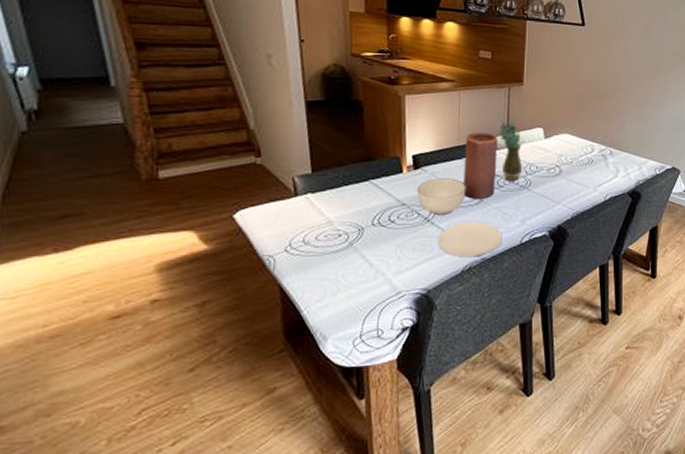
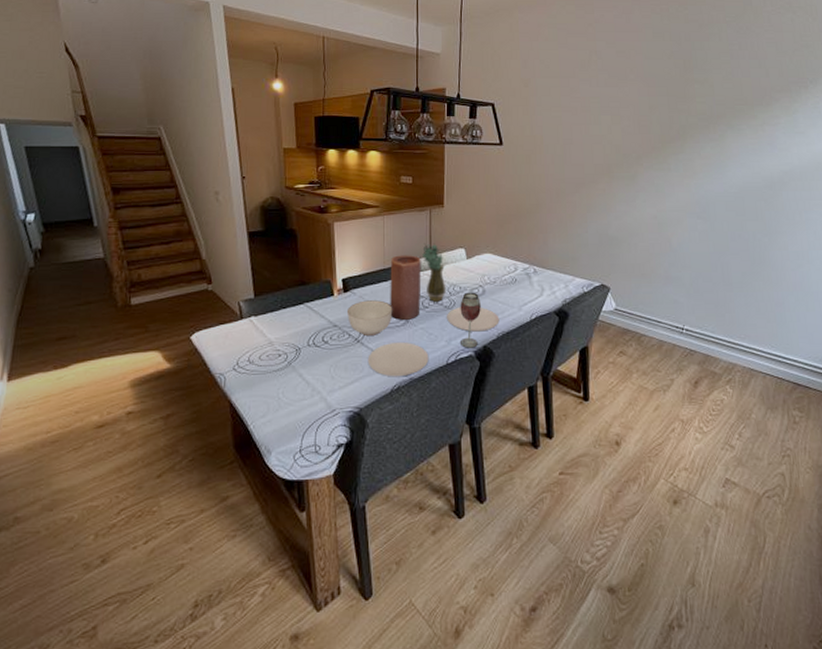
plate: none [522,186,575,212] -> present [447,307,500,332]
wineglass: none [535,172,557,228] -> present [460,292,481,348]

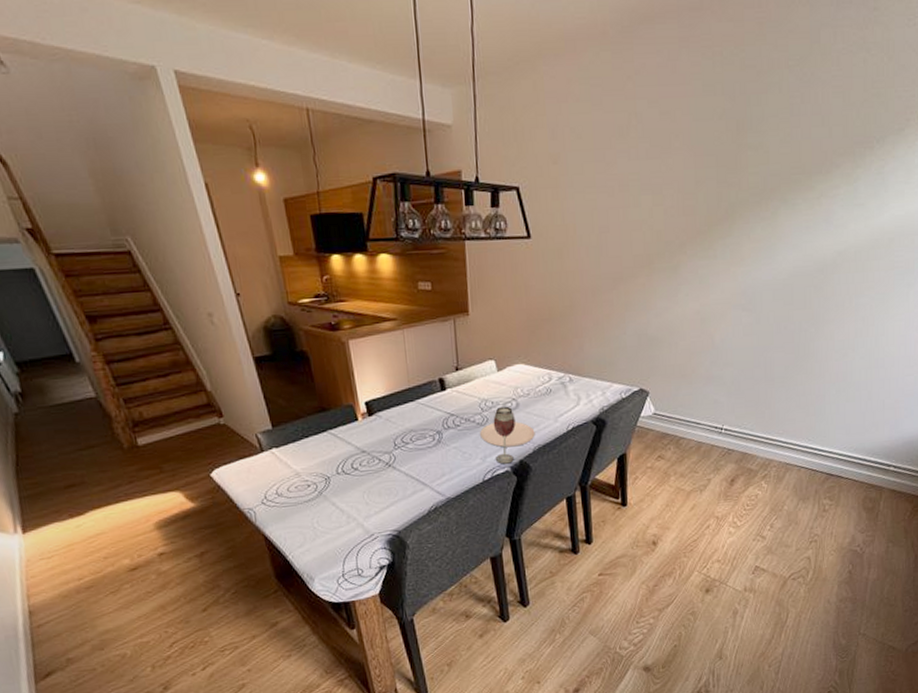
bowl: present [348,300,393,335] -> none [374,422,423,459]
plate: present [367,341,429,377] -> none [401,462,465,499]
candle: present [390,255,421,320] -> none [416,371,452,441]
vase: present [422,243,446,302] -> none [449,356,478,420]

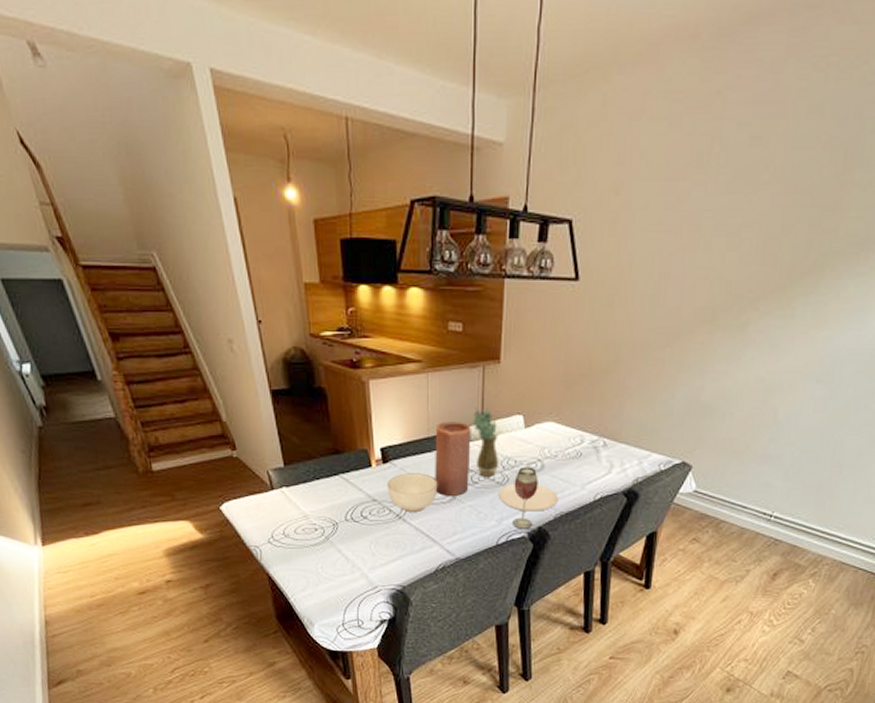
bowl: none [374,422,423,459] -> present [387,473,438,512]
candle: none [416,371,452,441] -> present [435,422,471,496]
vase: none [449,356,478,420] -> present [473,408,499,477]

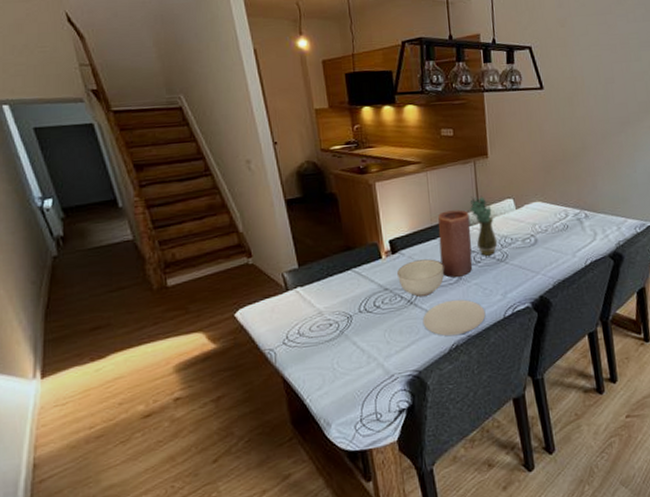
plate: none [410,519,477,557] -> present [422,299,486,337]
plate: present [499,483,559,512] -> none [500,257,555,283]
wineglass: present [513,467,538,529] -> none [512,242,535,300]

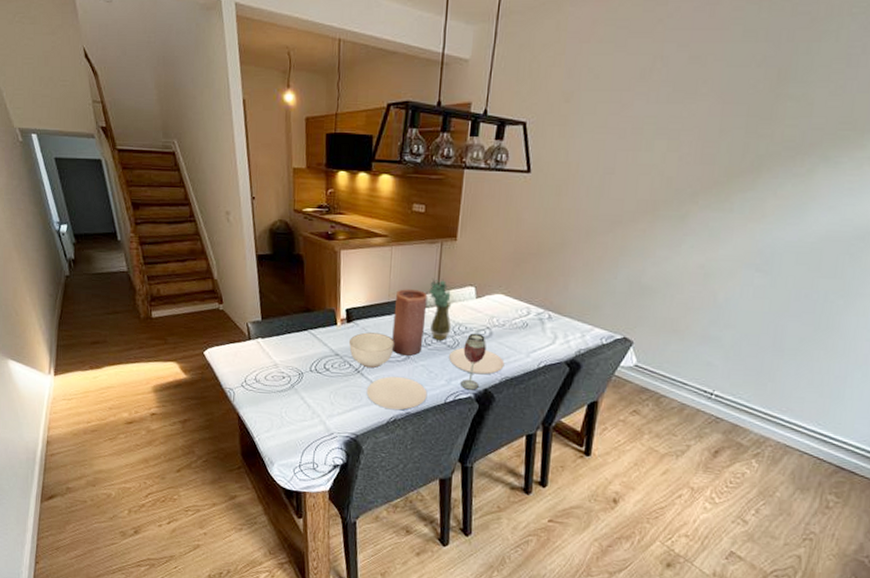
plate: none [500,257,555,283] -> present [449,347,505,375]
wineglass: none [512,242,535,300] -> present [461,333,486,390]

